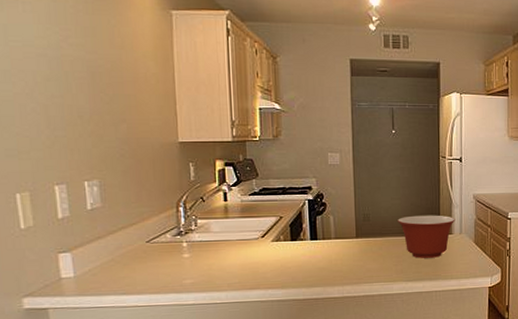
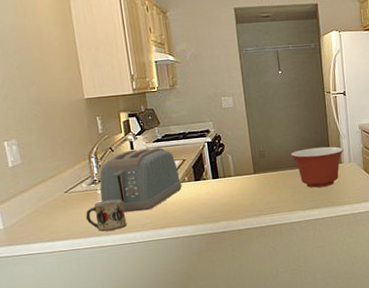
mug: none [167,254,212,288] -> present [86,199,127,232]
toaster: none [185,201,277,270] -> present [99,147,183,213]

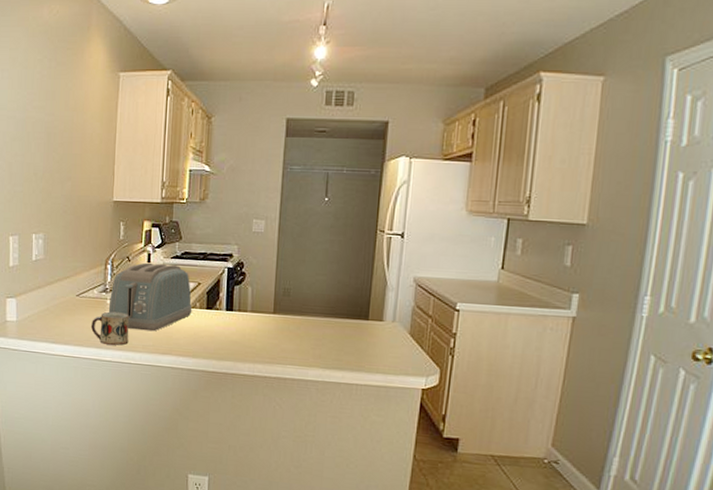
mixing bowl: present [291,146,344,188] -> none [321,295,389,346]

